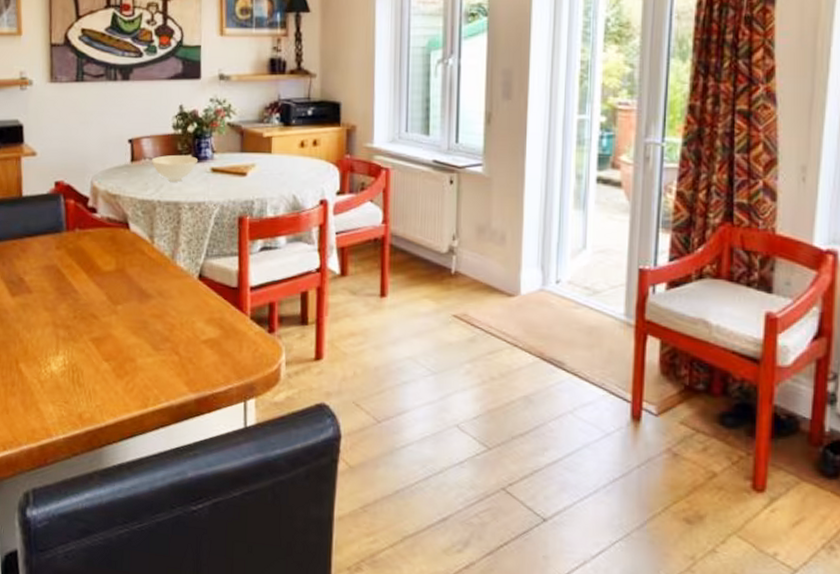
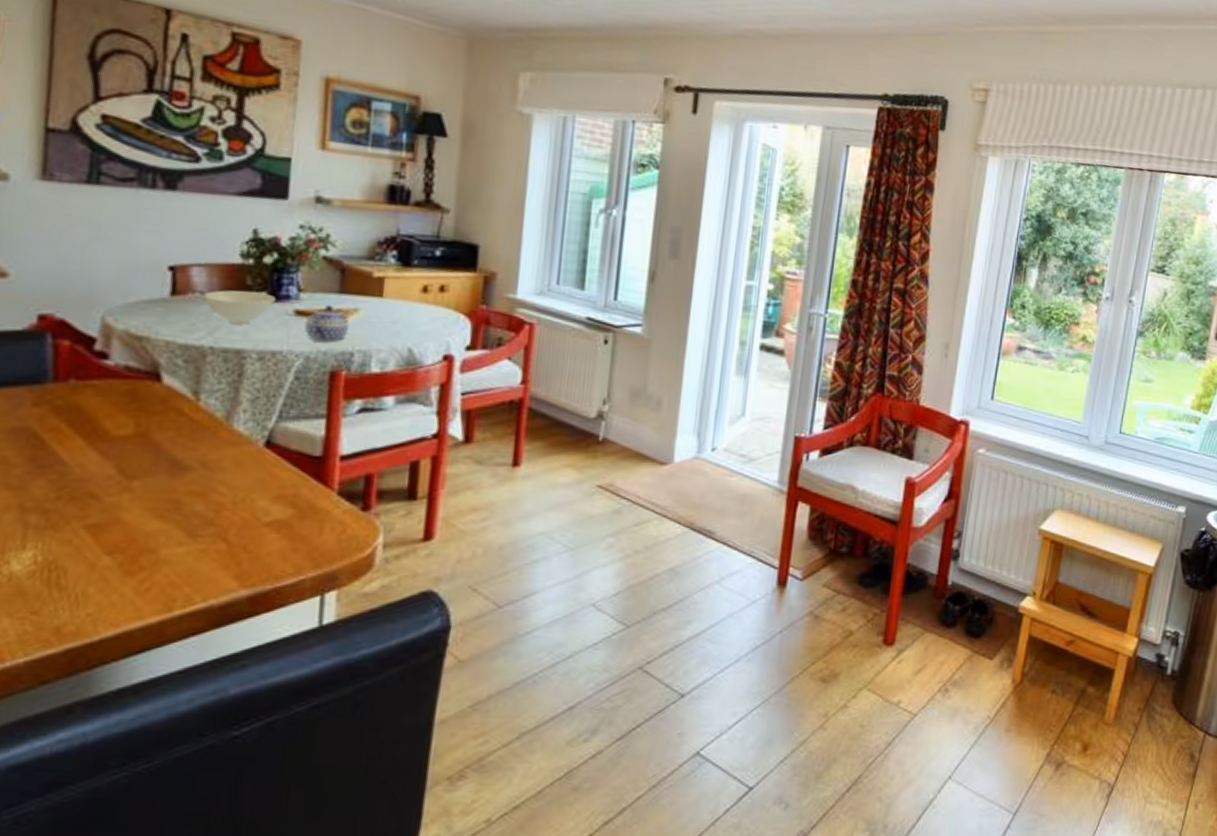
teapot: none [219,162,249,194] -> present [304,304,349,343]

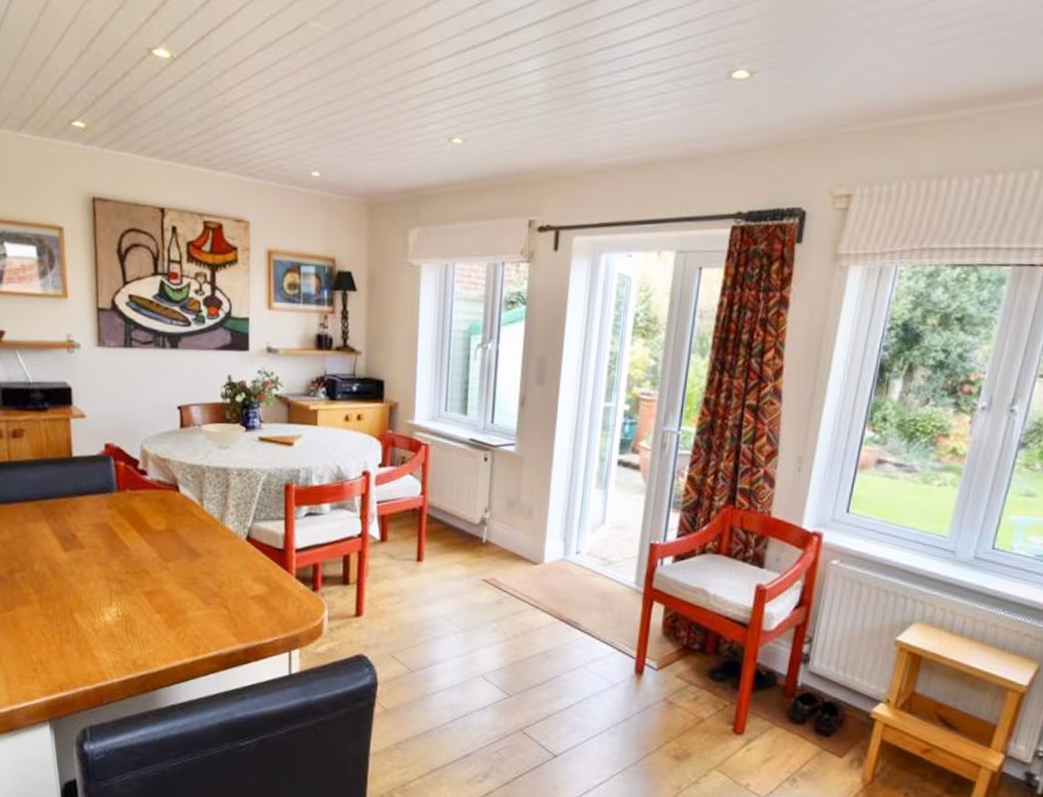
teapot: present [304,304,349,343] -> none [266,432,295,463]

